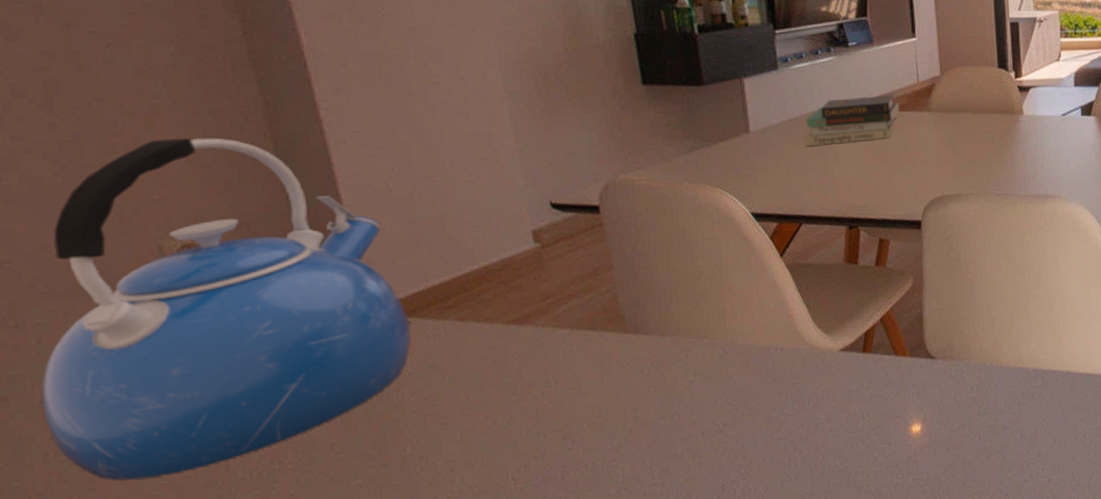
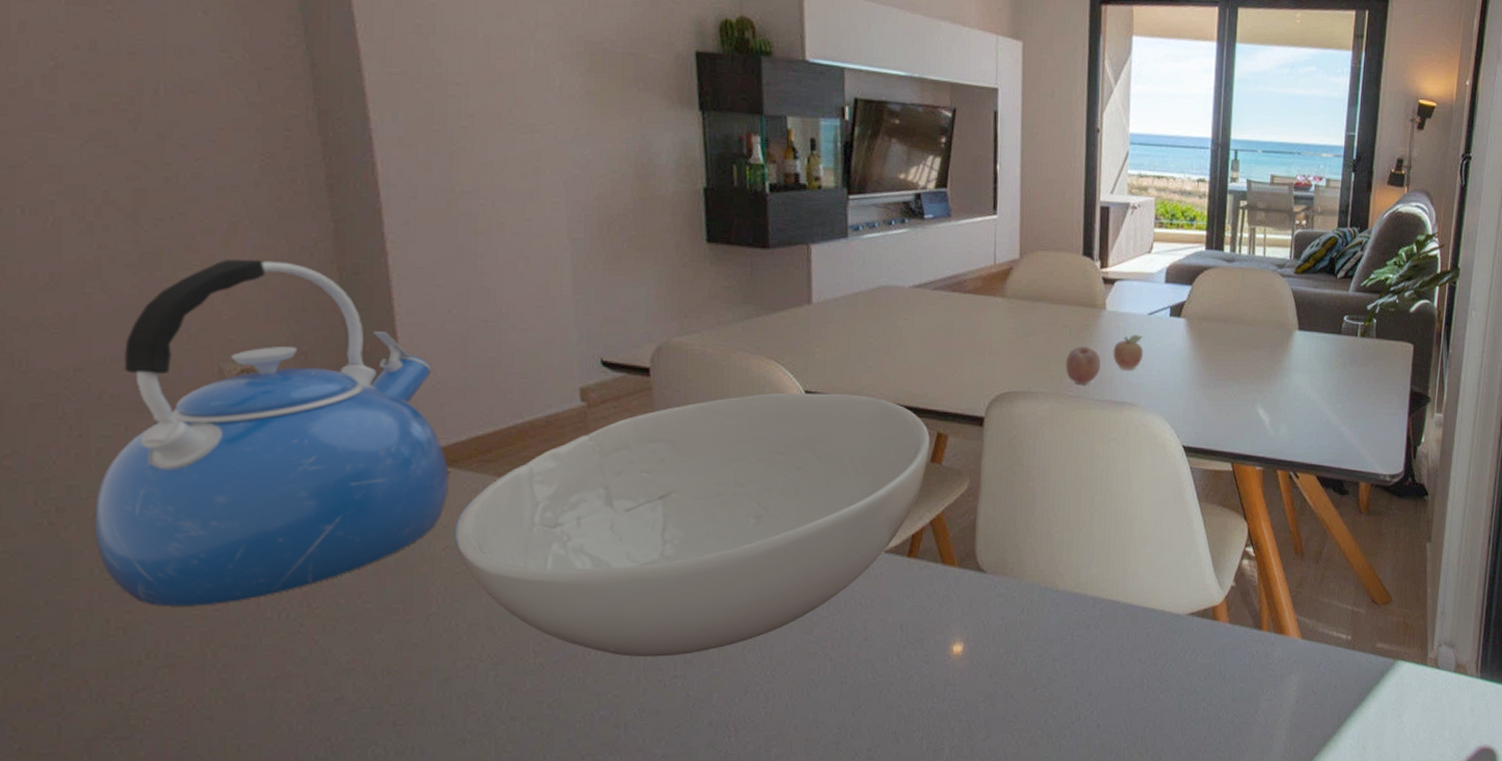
bowl: none [421,211,874,472] -> present [454,392,931,658]
books: present [805,95,899,146] -> none [869,275,972,324]
fruit: none [990,148,1023,184] -> present [1065,346,1101,385]
fruit: none [1033,134,1061,167] -> present [1113,335,1144,370]

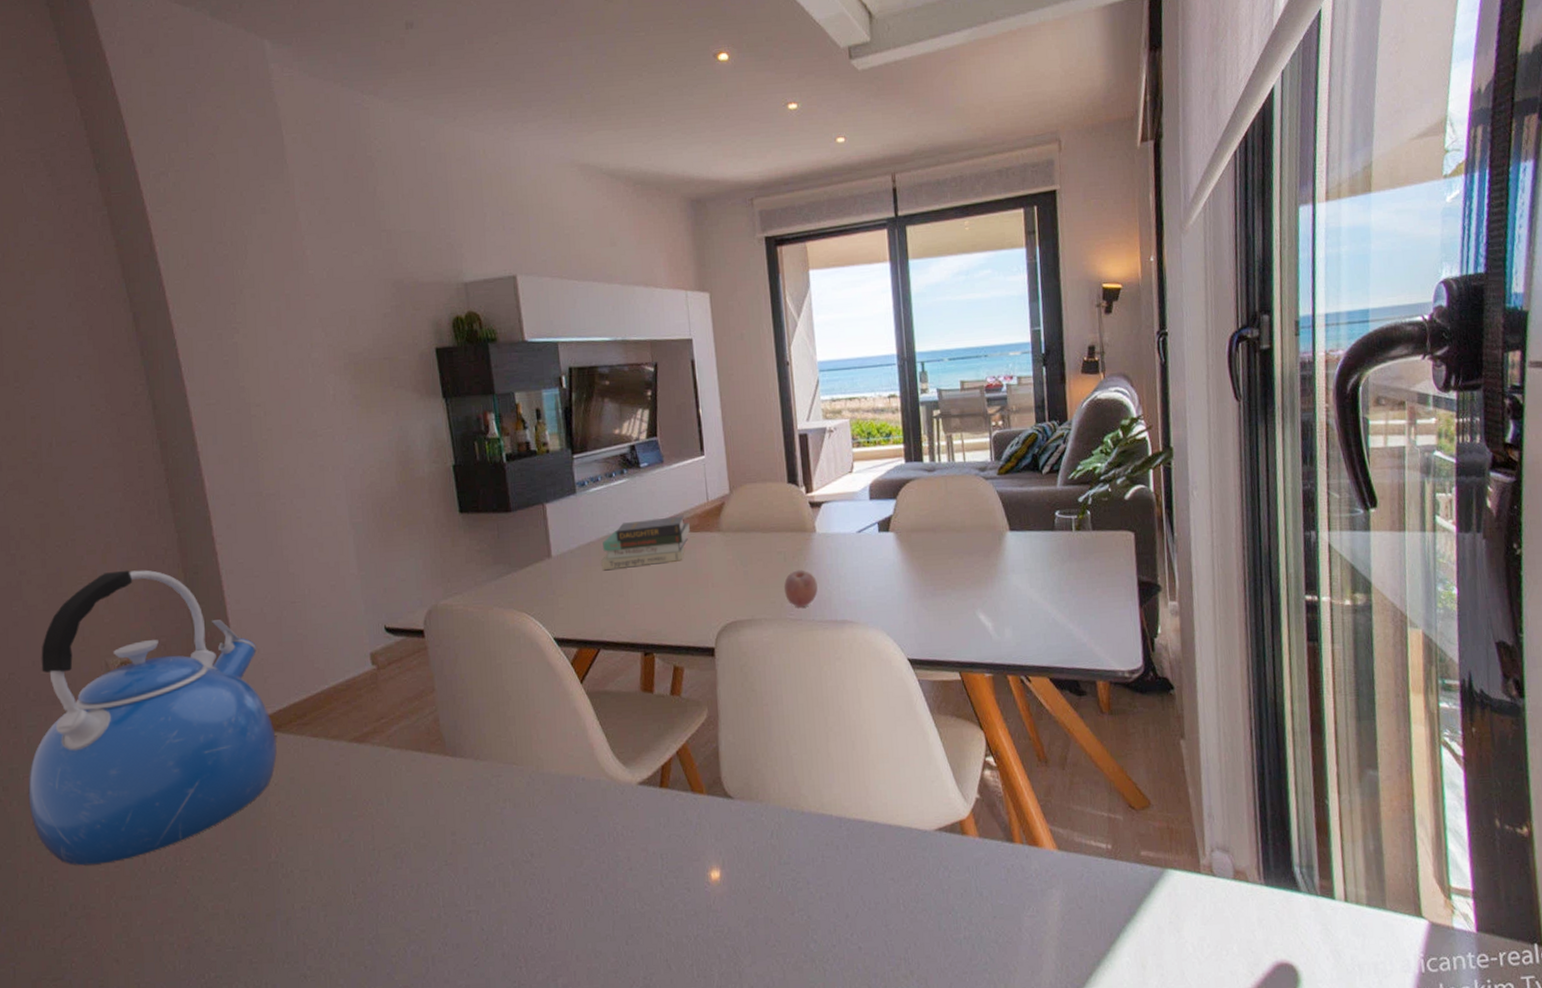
bowl: present [454,392,931,658] -> none [283,637,669,895]
books: none [869,275,972,324] -> present [601,516,690,570]
fruit: present [1113,335,1144,370] -> none [827,553,858,589]

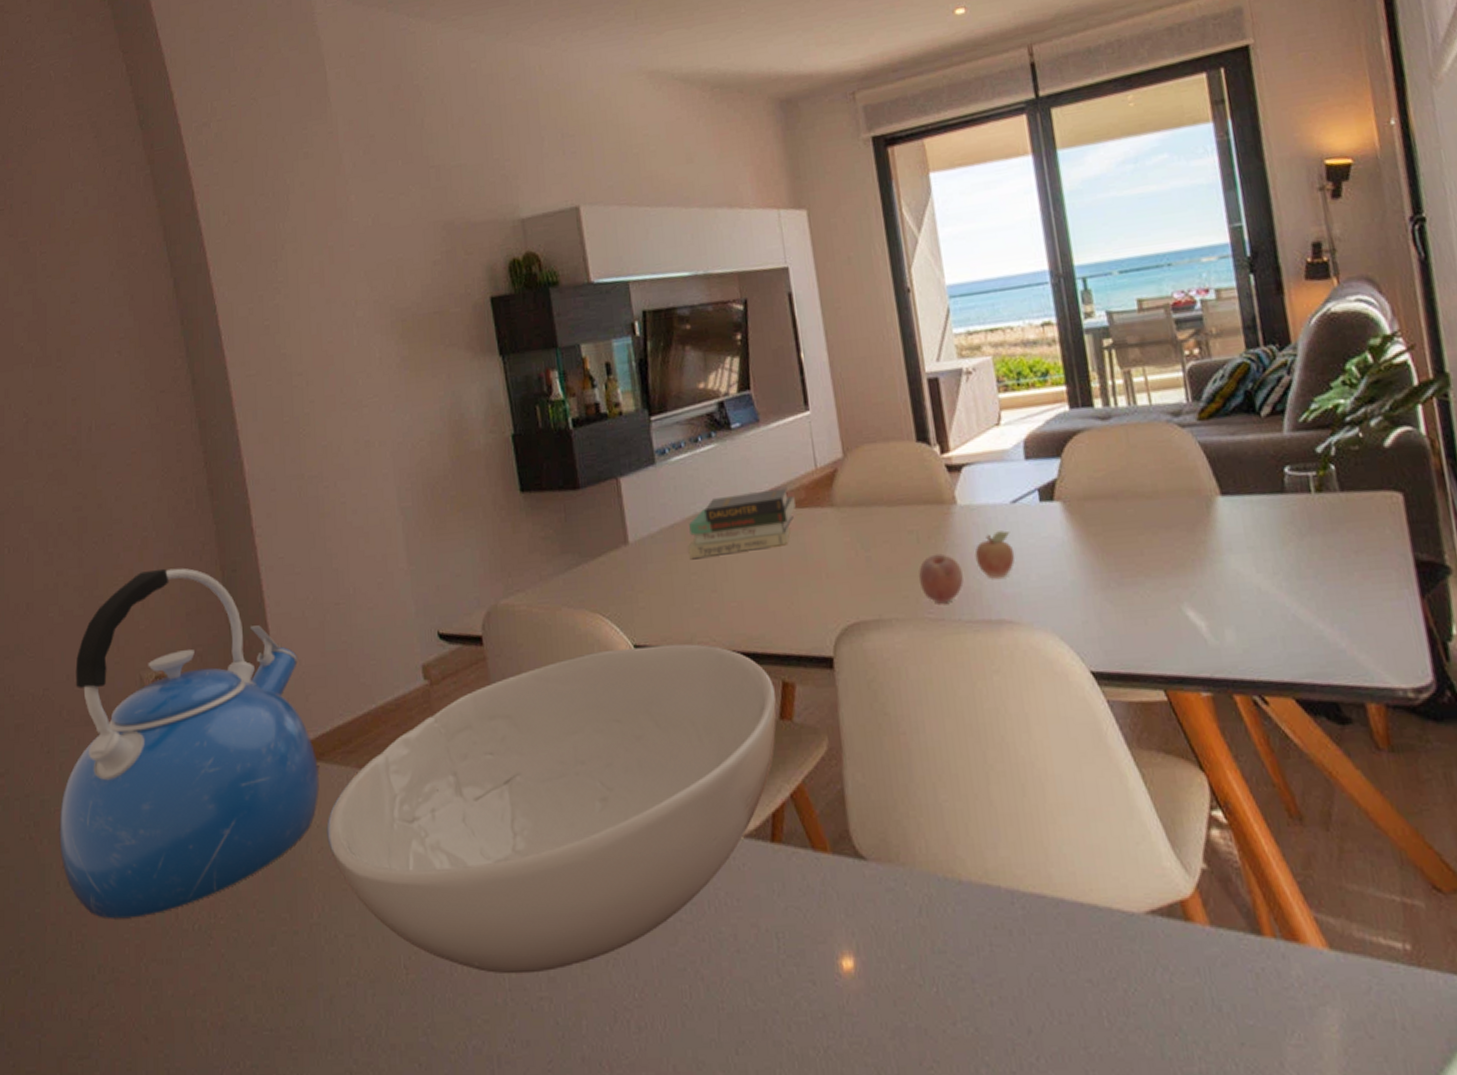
bowl: none [283,637,669,895] -> present [326,643,777,974]
fruit: none [827,553,858,589] -> present [974,530,1015,579]

